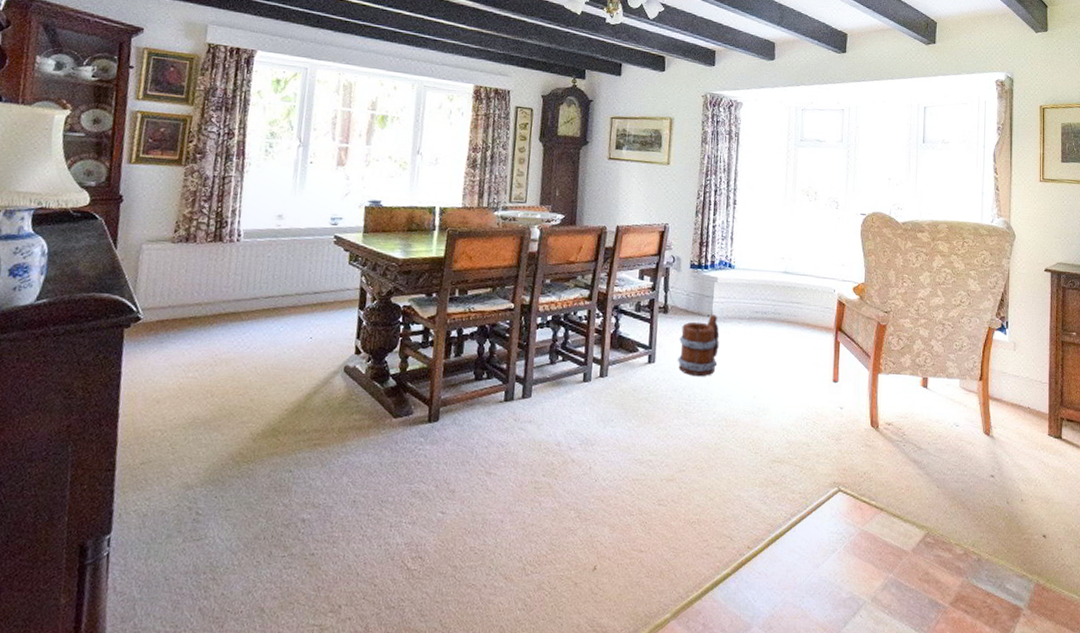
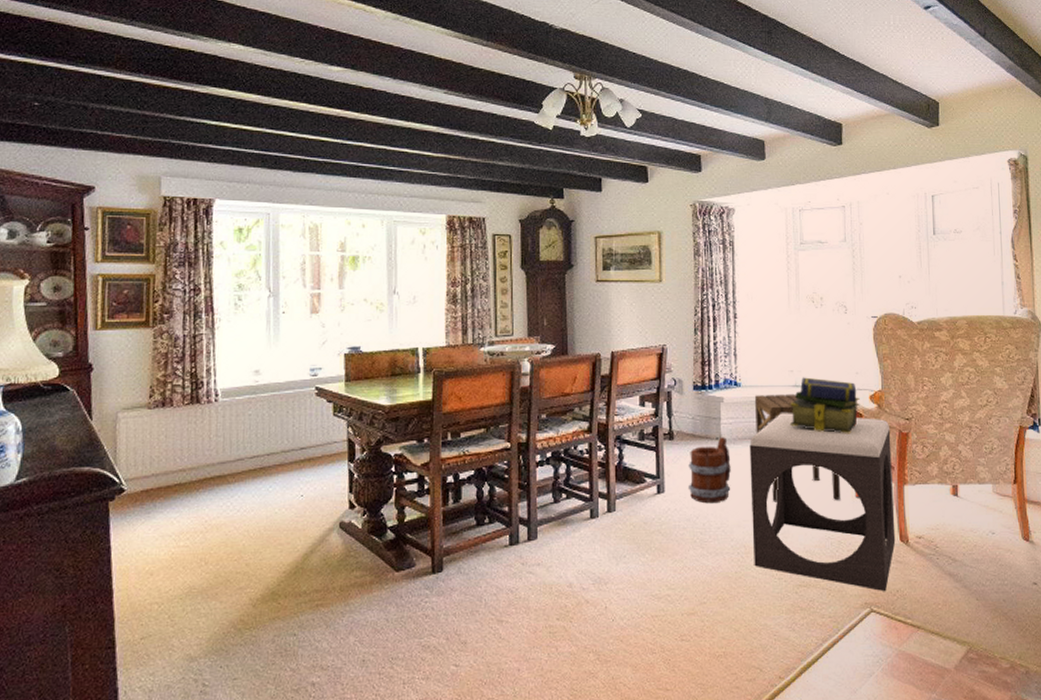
footstool: none [733,297,870,473] -> present [749,413,896,592]
side table: none [745,278,820,383] -> present [754,394,841,502]
stack of books: none [777,265,844,322] -> present [789,377,860,434]

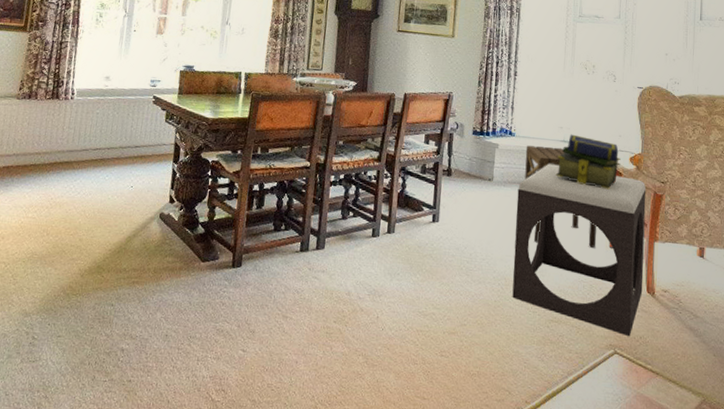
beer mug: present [689,437,731,504] -> none [460,179,500,237]

